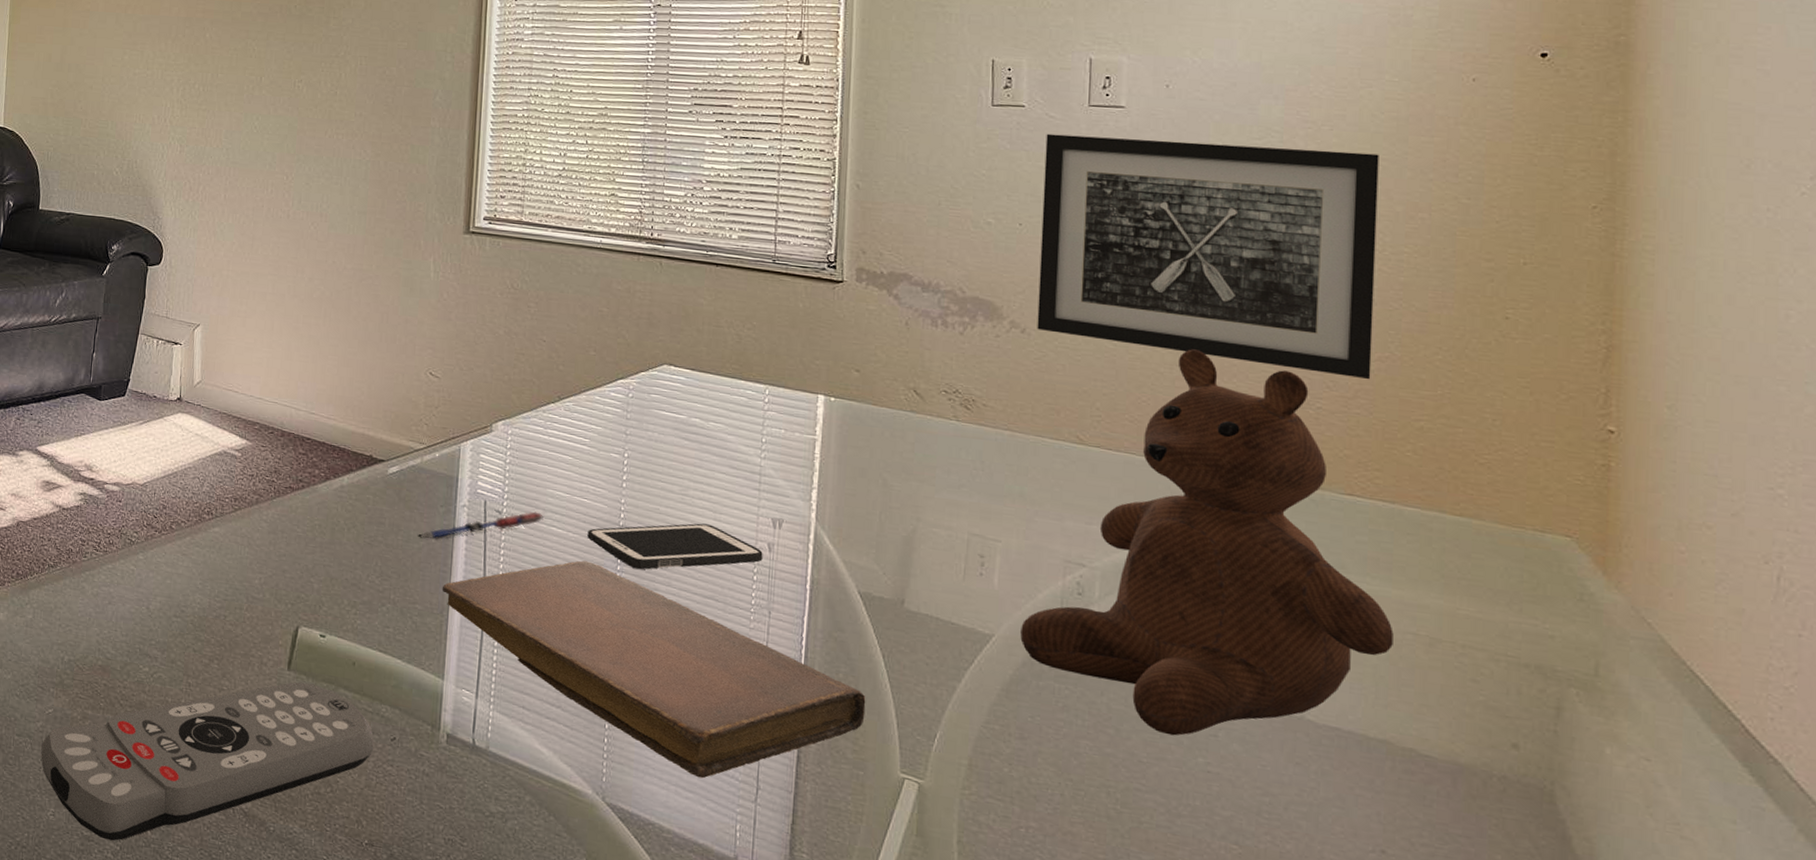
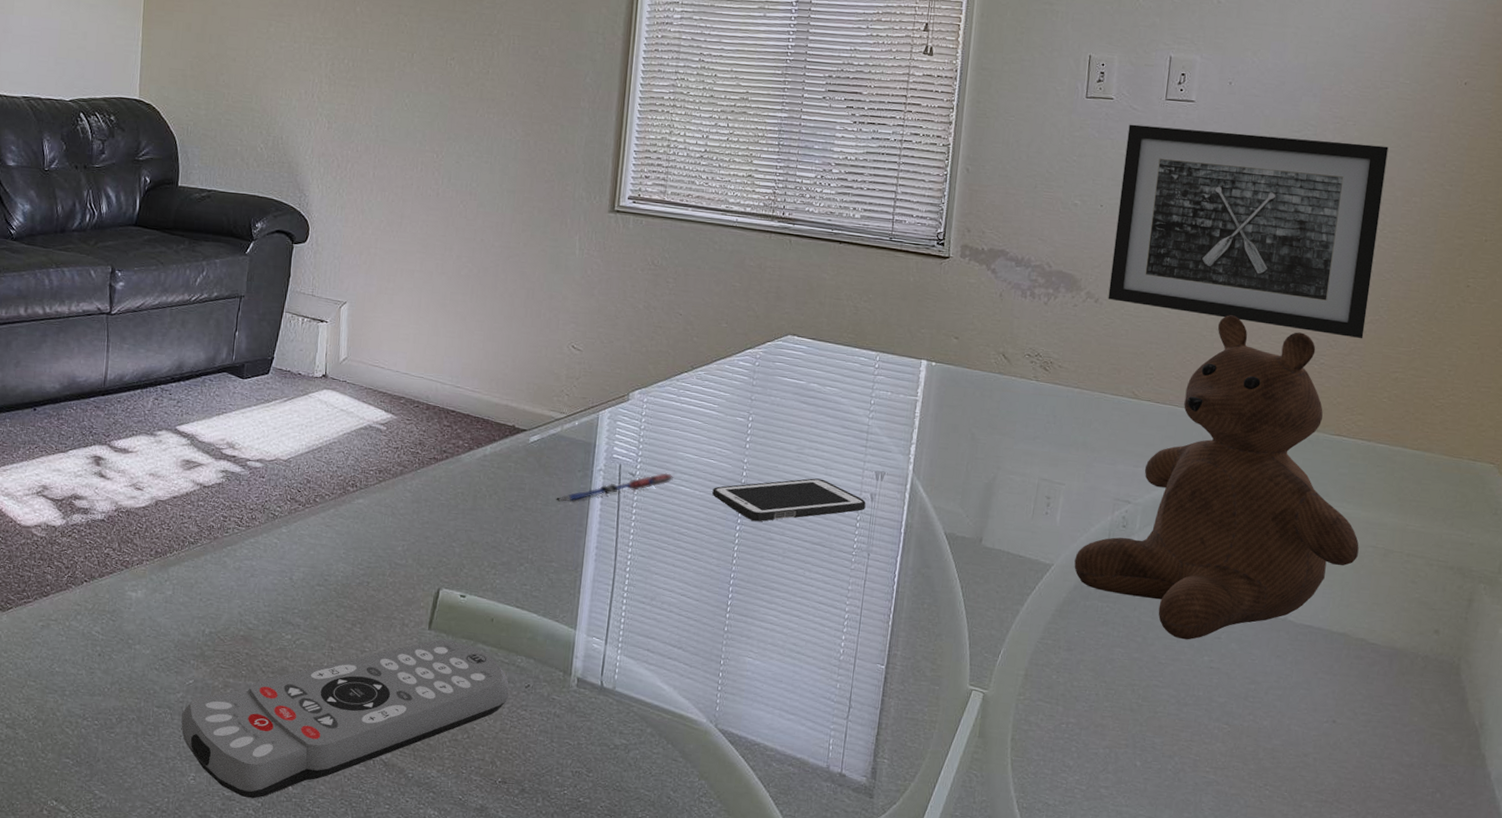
notebook: present [442,560,866,779] -> none [577,516,945,702]

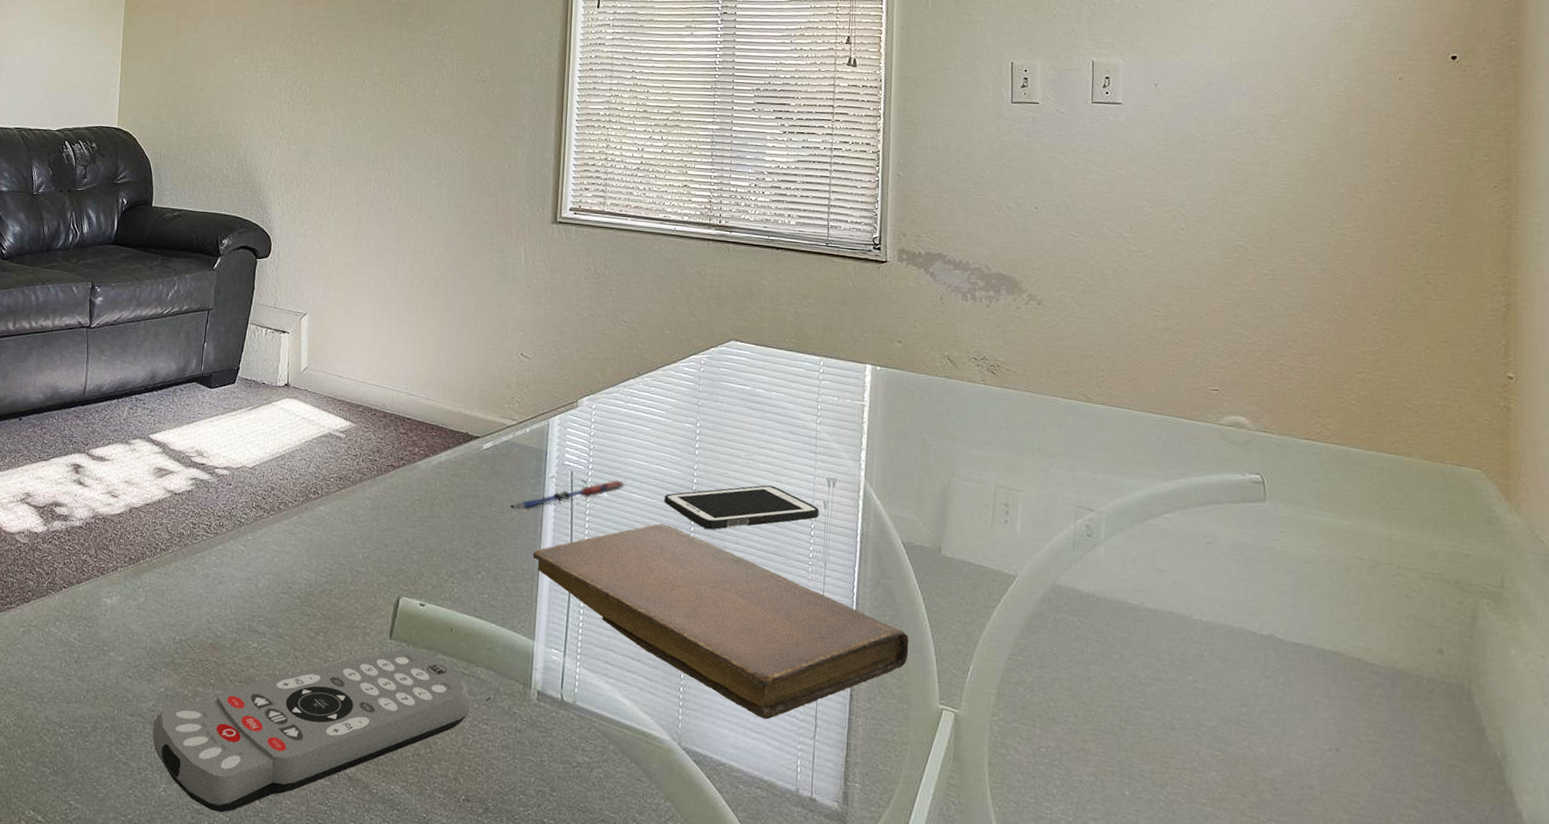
notebook: none [577,516,945,702] -> present [532,523,909,720]
teddy bear: present [1074,315,1359,640] -> none [1039,315,1343,658]
wall art: present [1108,124,1389,339] -> none [1051,127,1327,339]

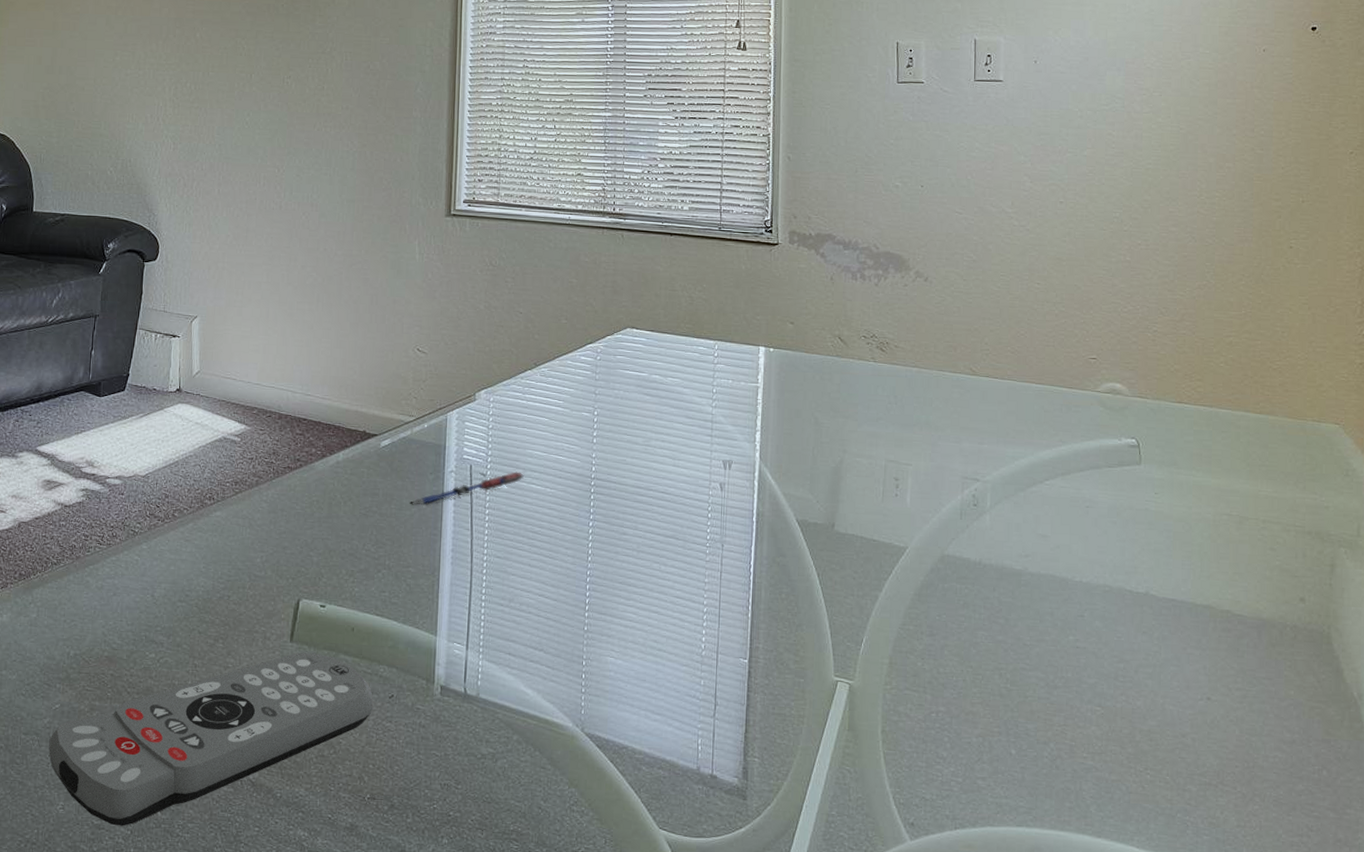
notebook: present [532,523,909,720] -> none [433,513,805,701]
cell phone: present [664,485,819,530] -> none [563,470,716,517]

